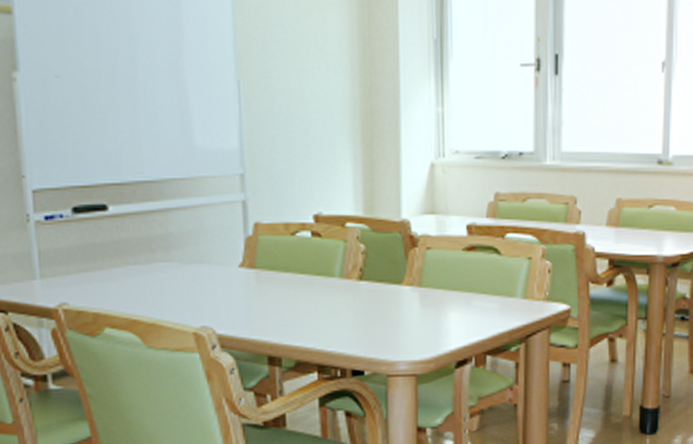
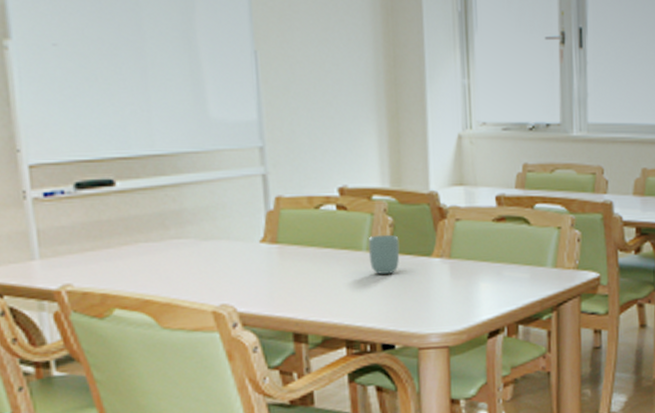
cup: none [340,261,371,301] -> present [368,234,400,274]

